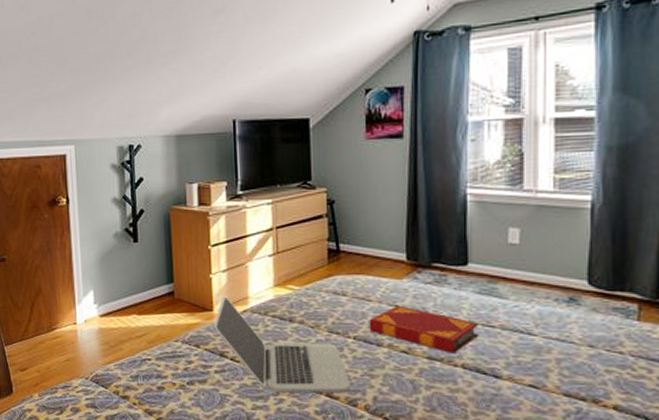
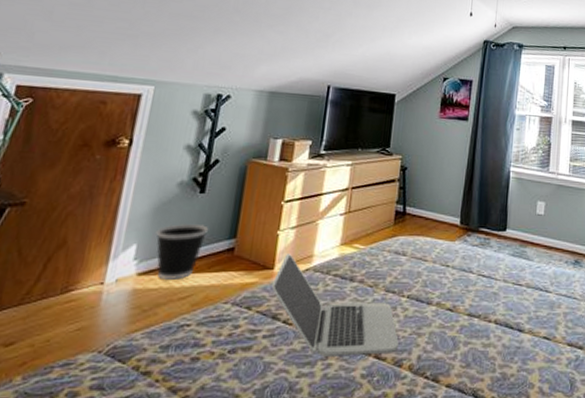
wastebasket: none [106,270,149,320] -> present [156,223,209,280]
hardback book: present [369,305,479,354] -> none [422,265,511,310]

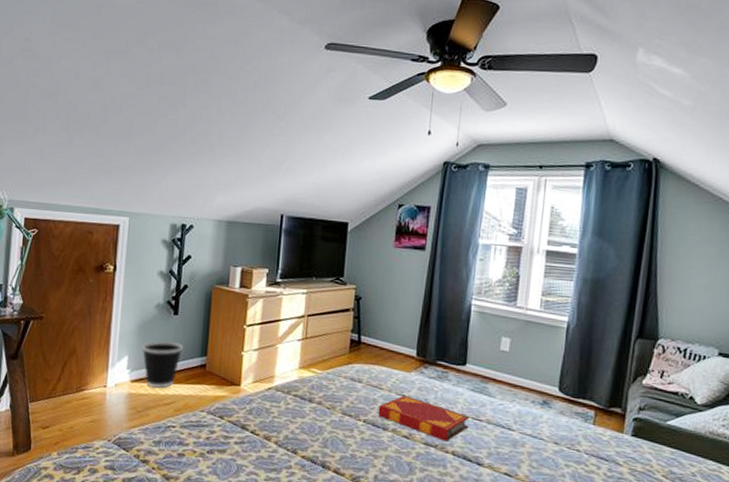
laptop: present [271,254,399,356] -> none [239,373,356,470]
hardback book: none [422,265,511,310] -> present [378,395,470,442]

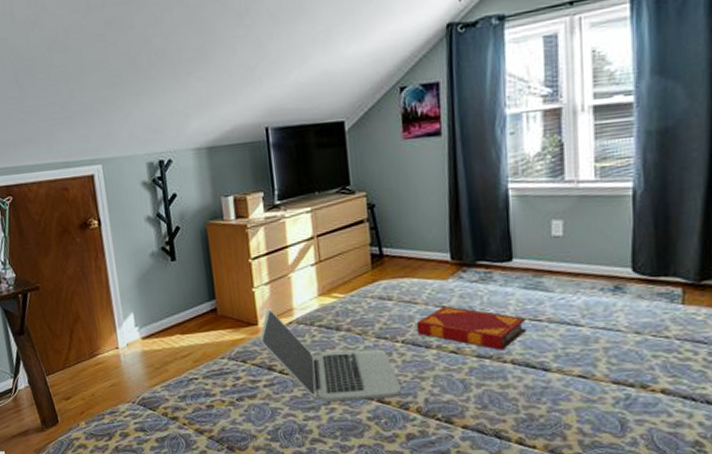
wastebasket: present [142,340,184,389] -> none [145,290,189,341]
laptop: none [239,373,356,470] -> present [259,309,401,402]

